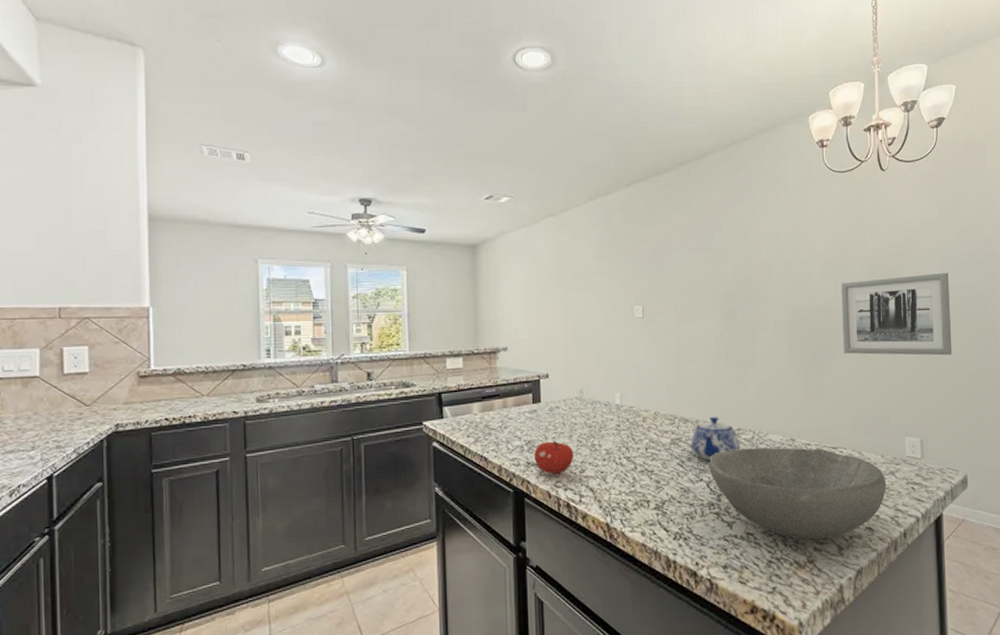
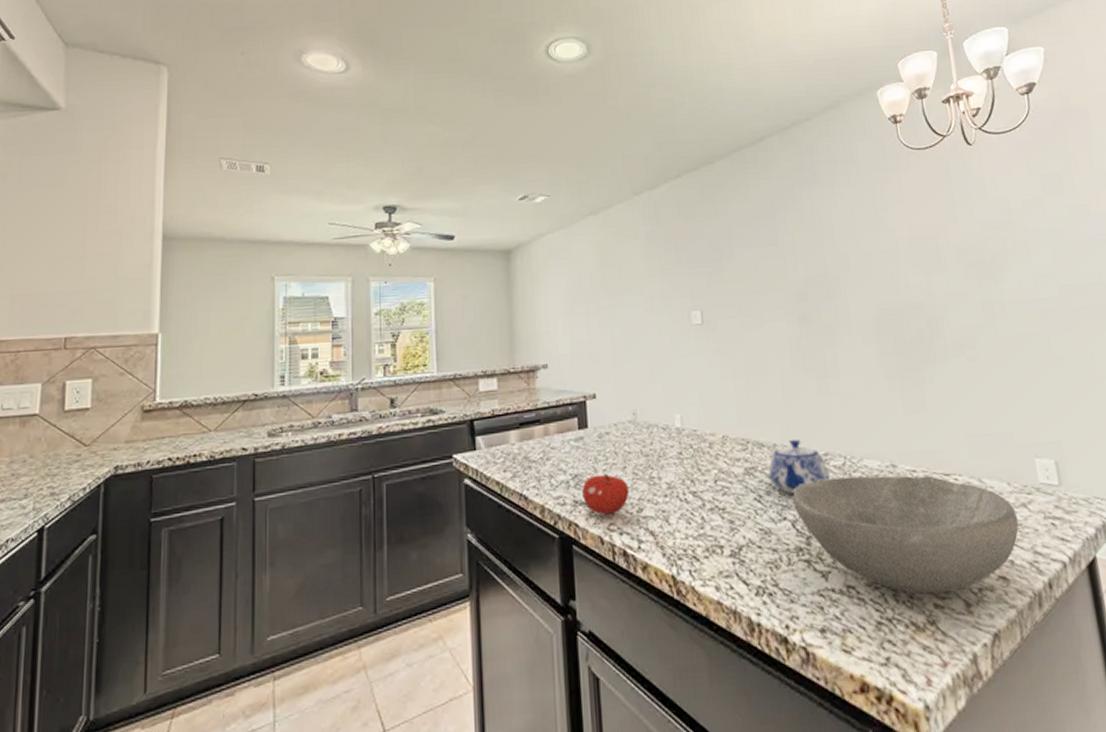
wall art: present [841,272,952,356] -> none [934,256,1082,359]

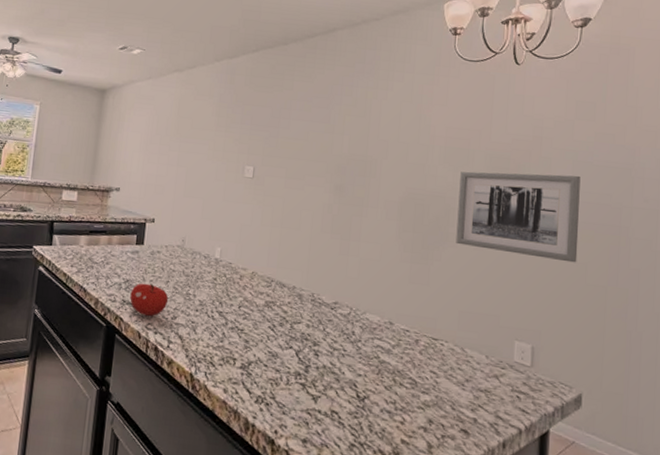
teapot: present [768,440,831,494] -> none [284,286,336,329]
bowl: present [793,475,1019,594] -> none [301,322,489,433]
wall art: none [934,256,1082,359] -> present [456,171,581,263]

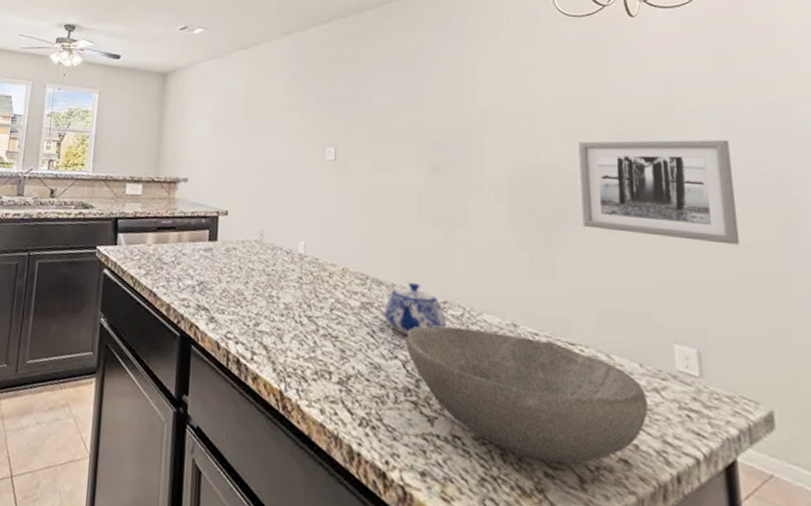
fruit: present [130,283,169,317] -> none [205,284,249,324]
teapot: none [284,286,336,329] -> present [384,283,447,335]
bowl: none [301,322,489,433] -> present [407,326,649,464]

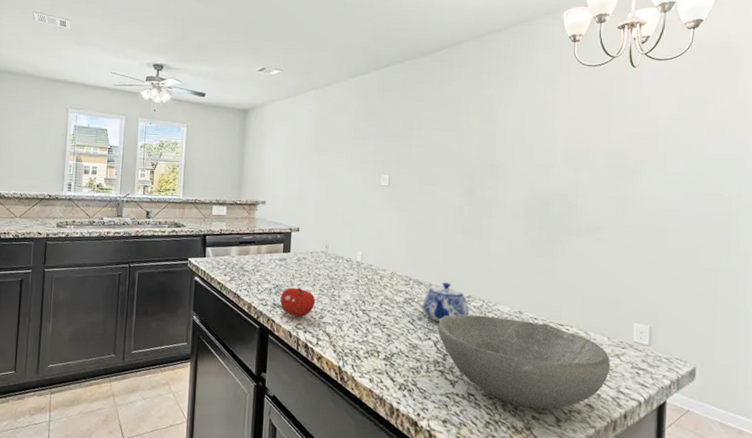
fruit: none [205,284,249,324] -> present [280,287,316,318]
wall art: present [578,139,740,245] -> none [578,168,693,250]

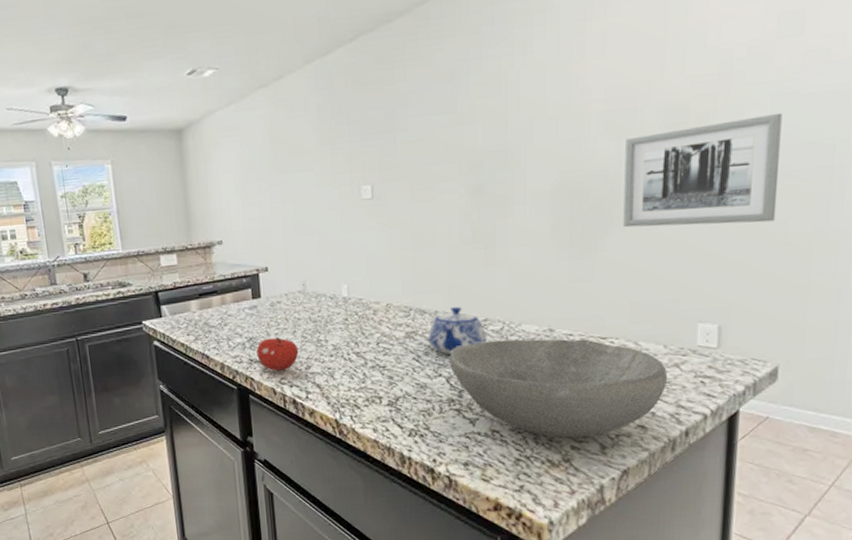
wall art: none [578,168,693,250] -> present [623,112,782,228]

